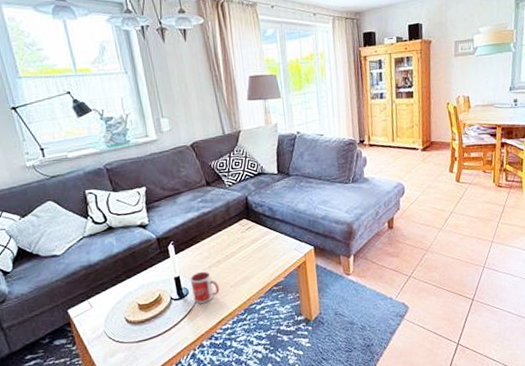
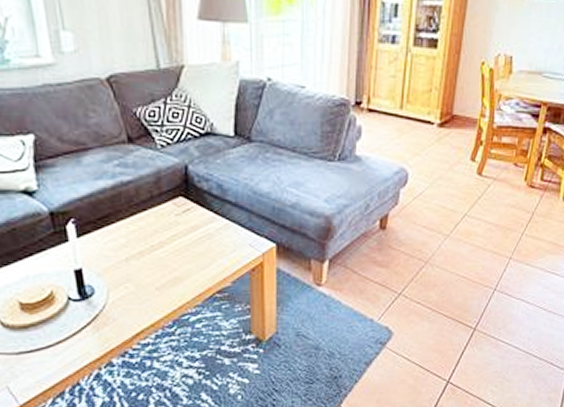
mug: present [190,271,220,303] -> none [97,264,140,308]

